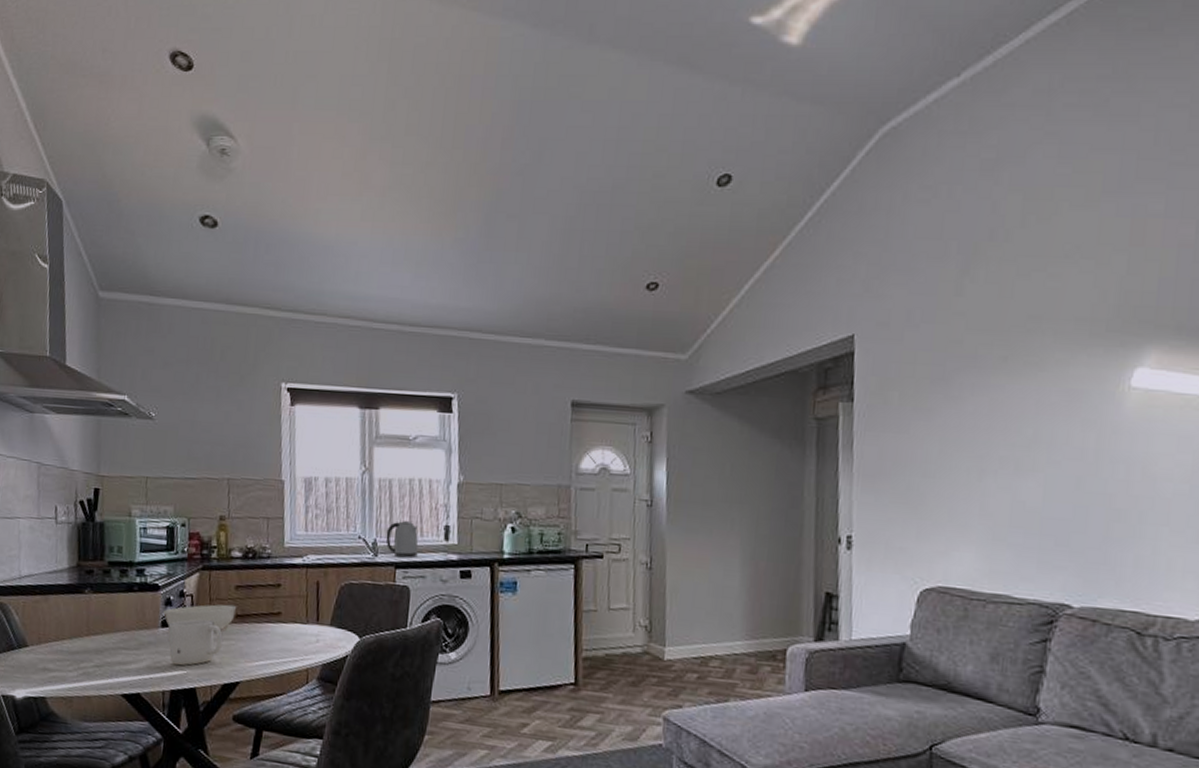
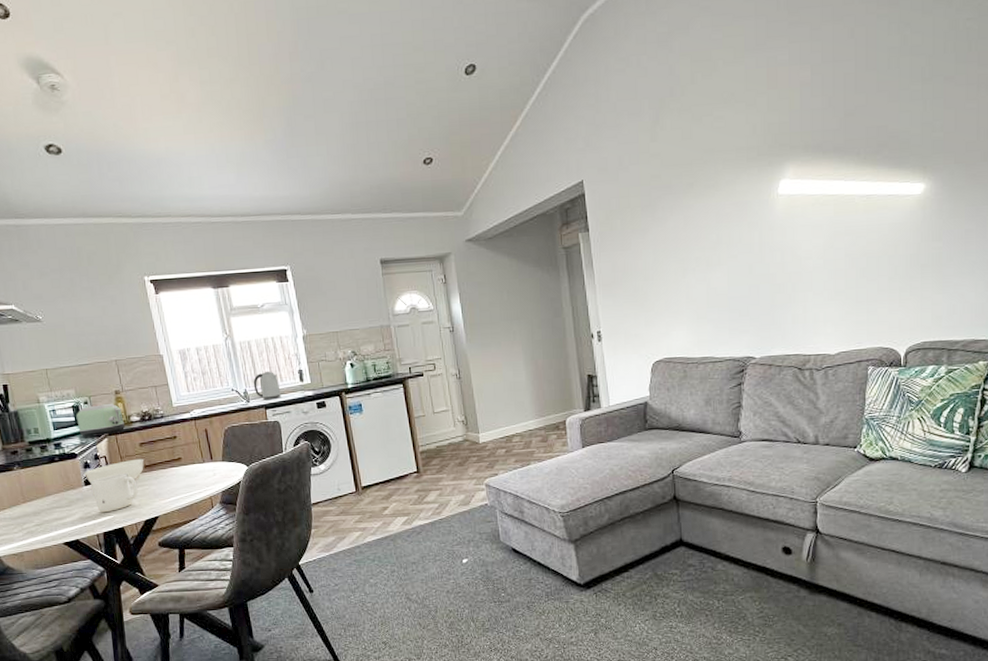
toaster: none [168,529,223,569] -> present [76,403,125,438]

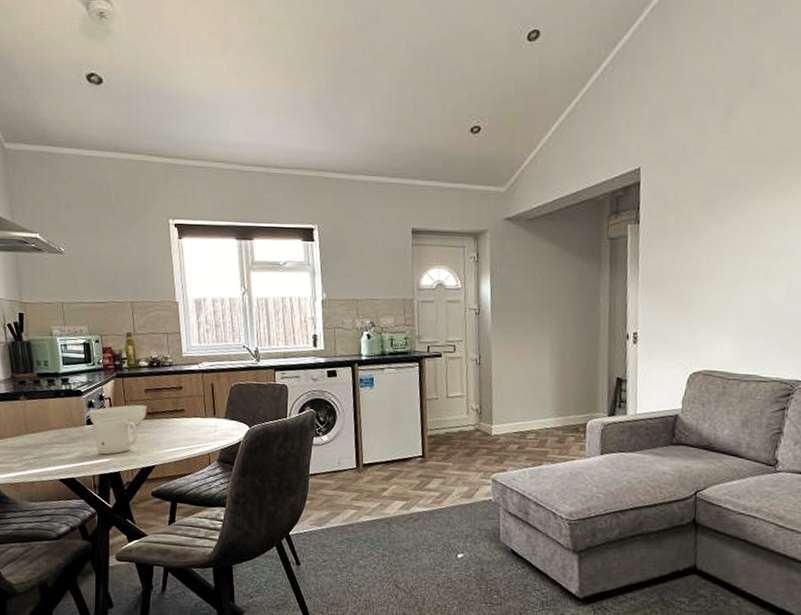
toaster: present [76,403,125,438] -> none [86,344,132,378]
kettle: present [253,371,281,401] -> none [265,332,293,362]

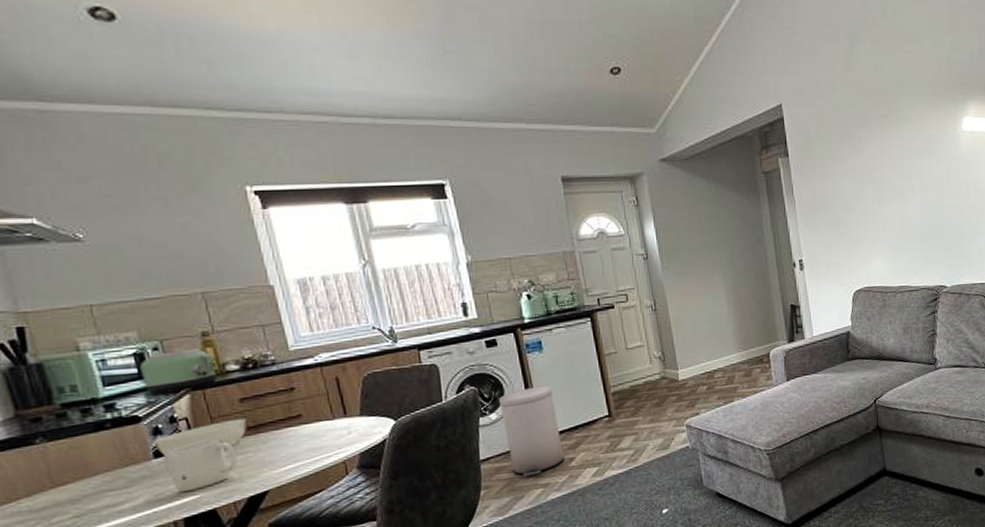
toaster: none [86,344,132,378] -> present [139,348,217,396]
pedal bin: none [330,418,379,497] -> present [498,386,565,477]

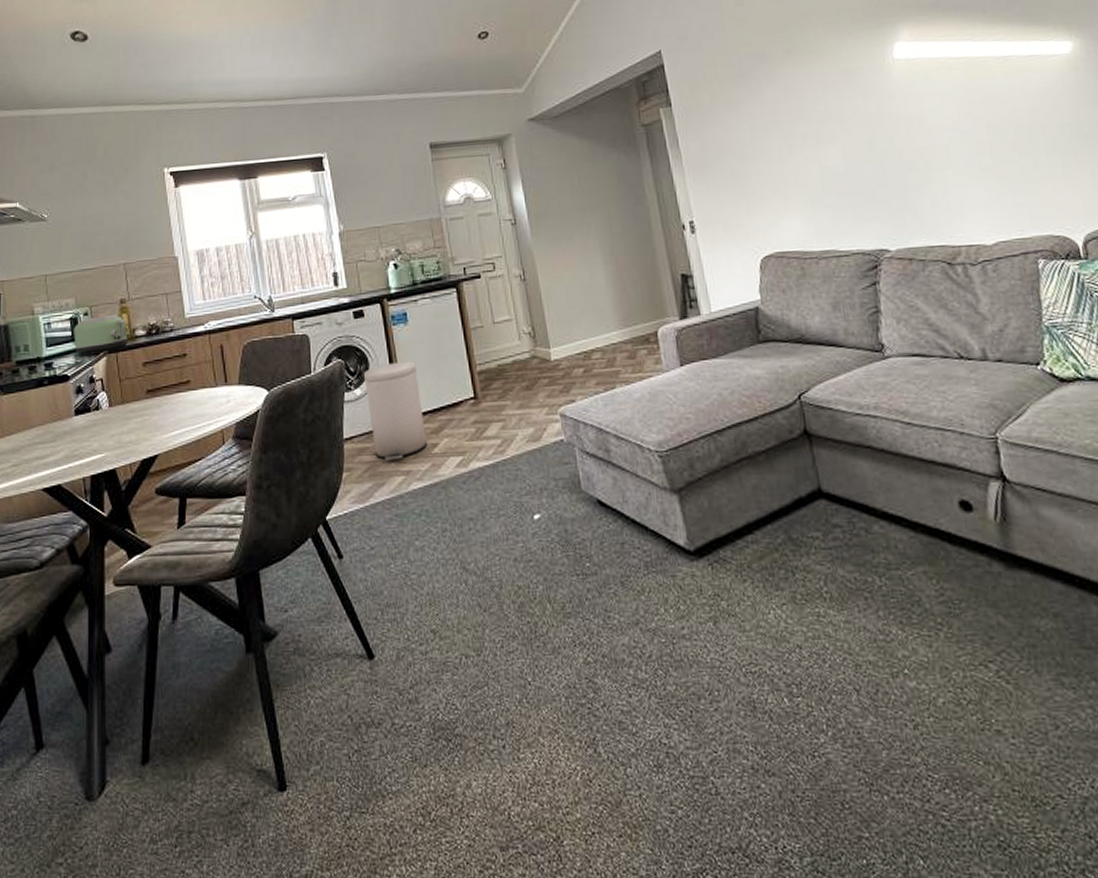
bowl: present [153,418,247,454] -> none [76,381,147,412]
mug: present [162,437,239,493] -> none [81,399,138,450]

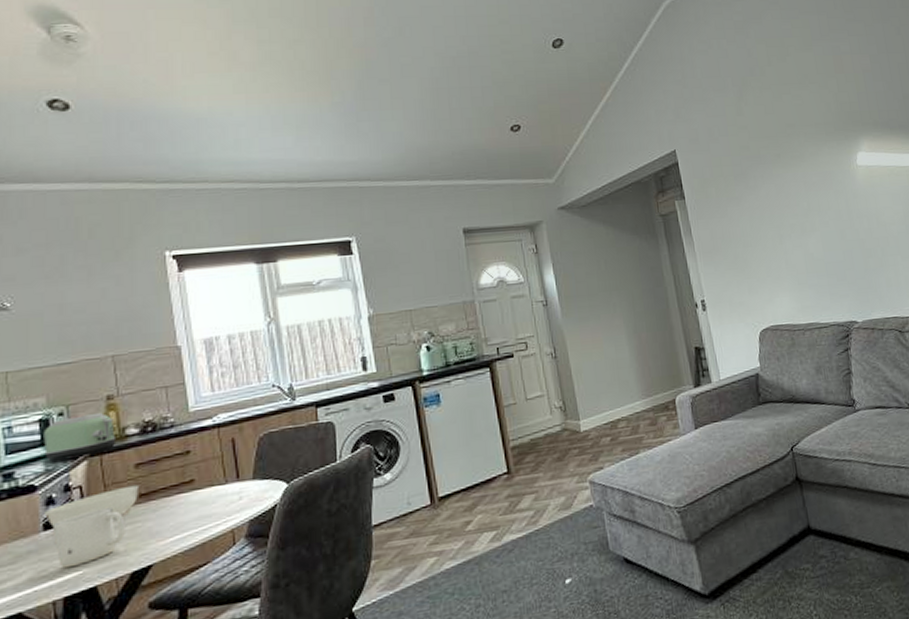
bowl: none [76,381,147,412] -> present [45,484,140,526]
mug: none [81,399,138,450] -> present [52,506,127,569]
pedal bin: present [363,361,428,461] -> none [393,441,461,544]

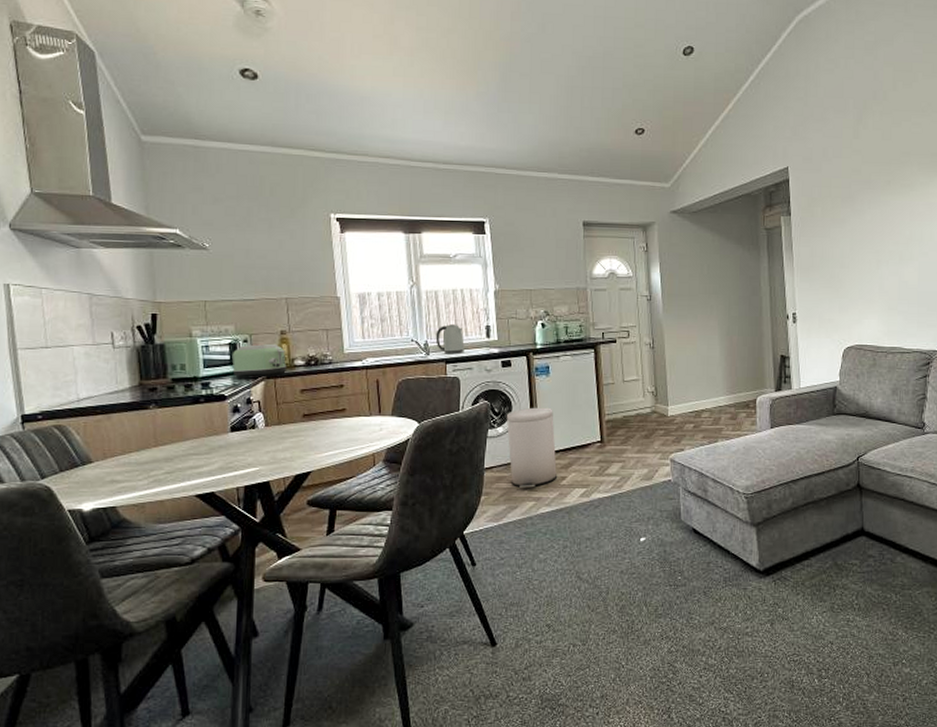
bowl: present [45,484,140,526] -> none [232,406,304,432]
mug: present [52,506,127,569] -> none [237,420,293,464]
kettle: none [301,360,338,397] -> present [435,324,465,354]
pedal bin: none [393,441,461,544] -> present [506,407,558,489]

